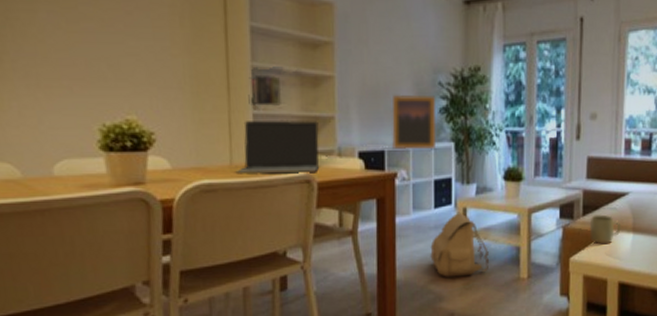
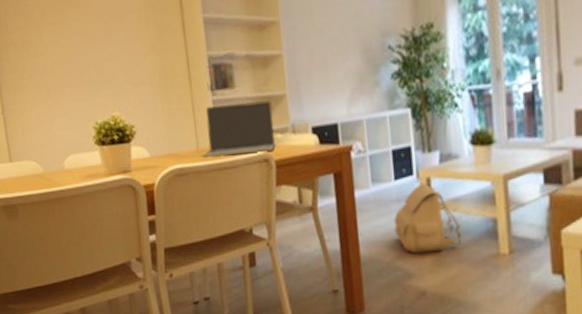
picture frame: present [392,94,435,149] -> none [341,61,390,121]

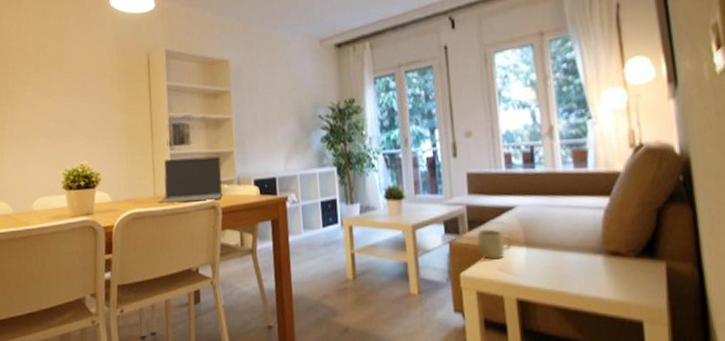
satchel: present [393,184,462,253] -> none [321,231,379,292]

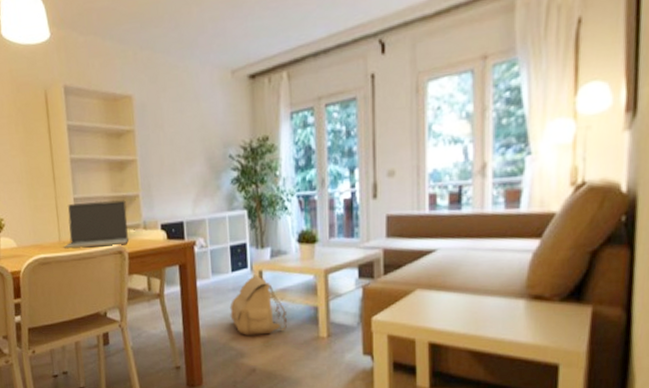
books: present [166,122,192,147] -> none [69,164,95,191]
satchel: none [321,231,379,292] -> present [229,276,288,335]
mug: present [476,229,512,260] -> none [392,273,429,304]

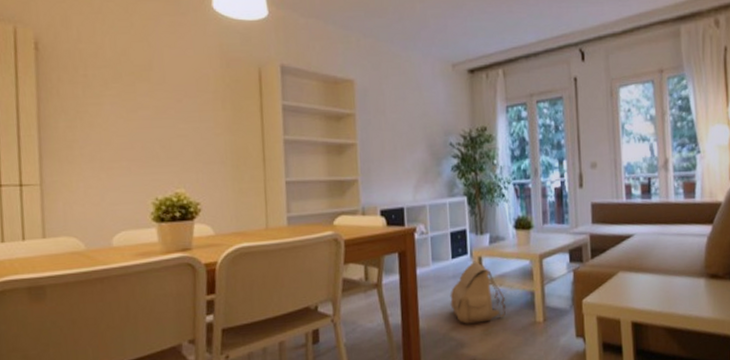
laptop: present [63,200,128,249] -> none [271,184,345,237]

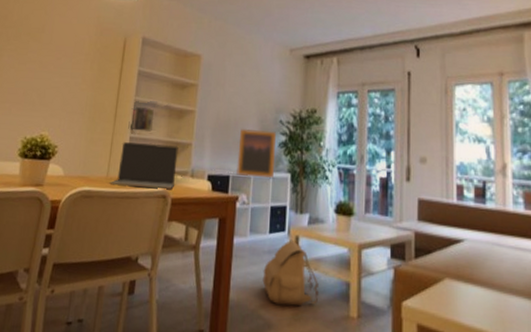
laptop: none [271,184,345,237] -> present [109,142,179,189]
books: none [281,147,311,174] -> present [128,107,154,132]
picture frame: none [409,155,450,206] -> present [236,128,276,178]

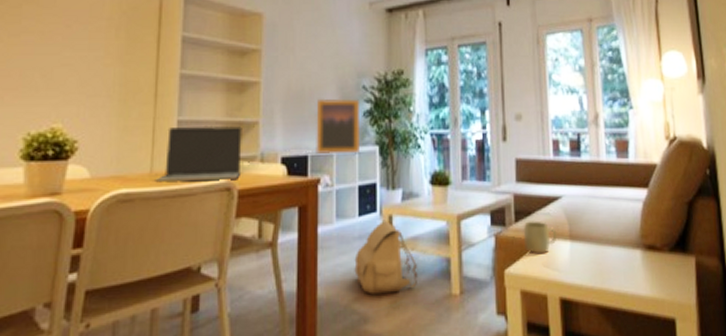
books: present [128,107,154,132] -> none [174,83,208,112]
mug: none [422,259,458,293] -> present [523,221,557,254]

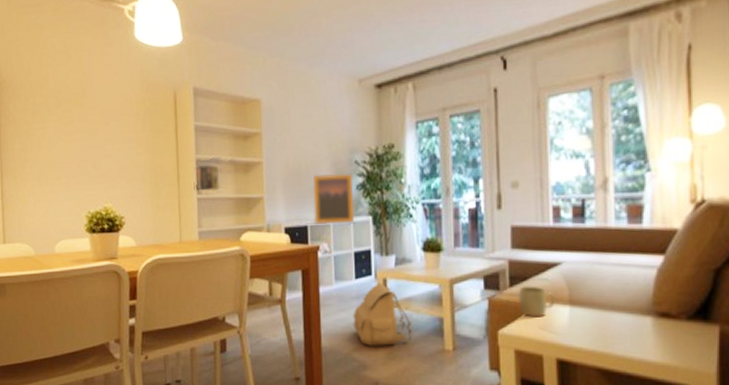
laptop: present [155,125,242,183] -> none [184,201,251,250]
books: none [174,83,208,112] -> present [193,165,220,191]

